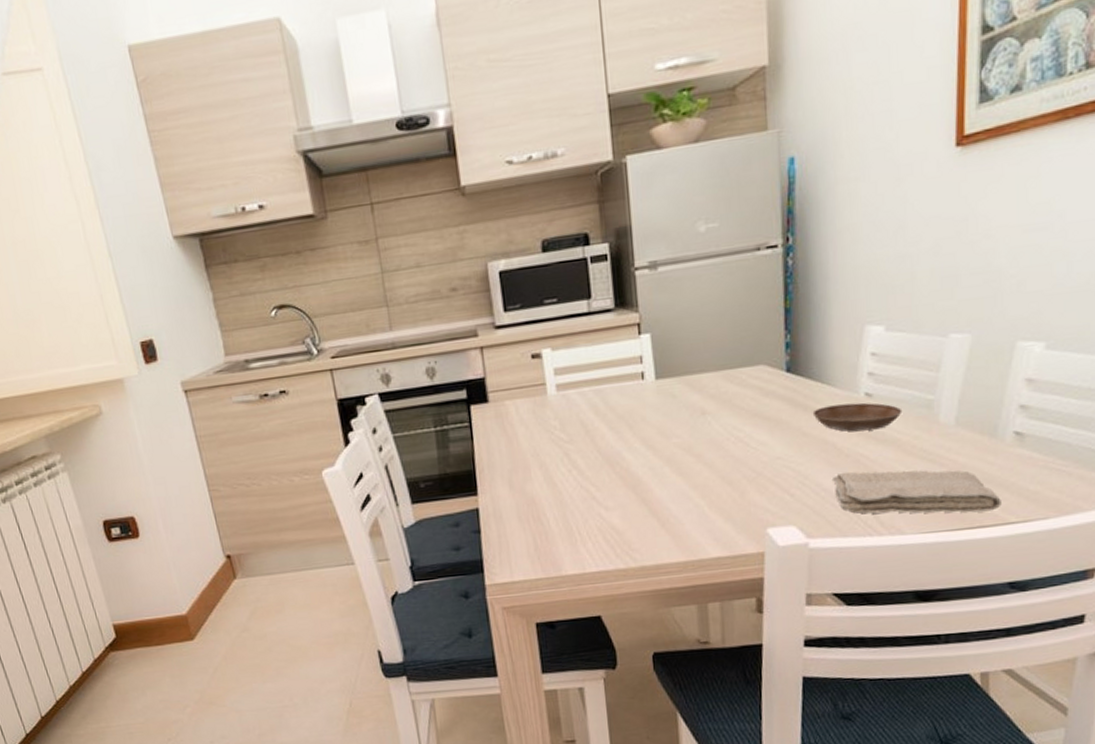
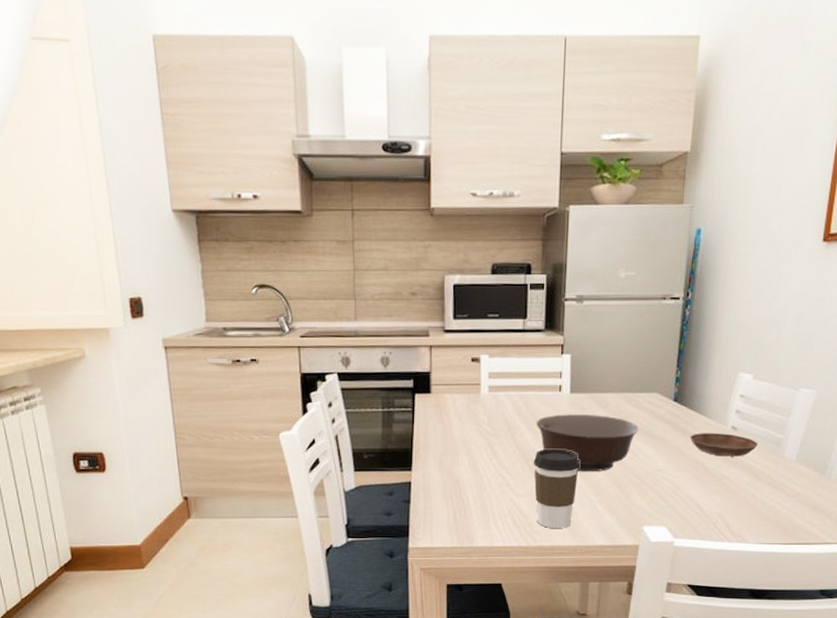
bowl: none [618,401,747,472] -> present [536,414,639,472]
coffee cup: none [620,447,678,544] -> present [533,448,580,529]
washcloth: present [831,470,1001,514] -> none [698,488,823,532]

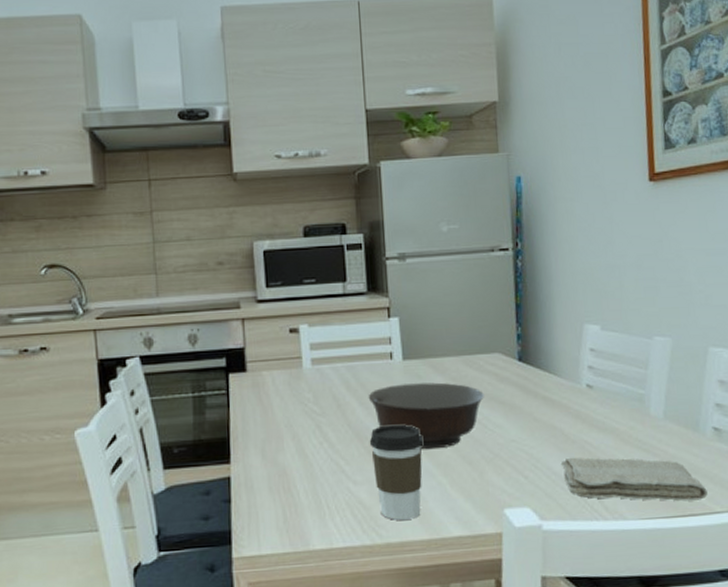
saucer: present [690,433,758,457] -> none [542,393,619,420]
washcloth: none [698,488,823,532] -> present [560,457,708,502]

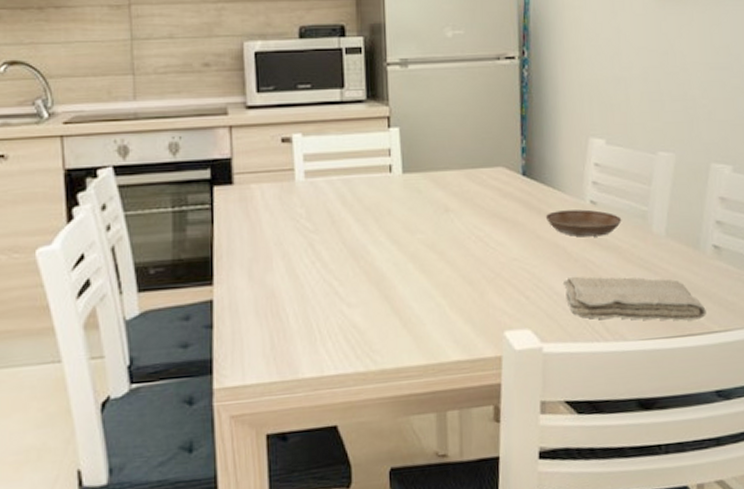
bowl: present [368,382,484,450] -> none [365,197,487,269]
coffee cup: present [369,424,422,521] -> none [365,242,421,346]
saucer: none [542,393,619,420] -> present [545,209,622,237]

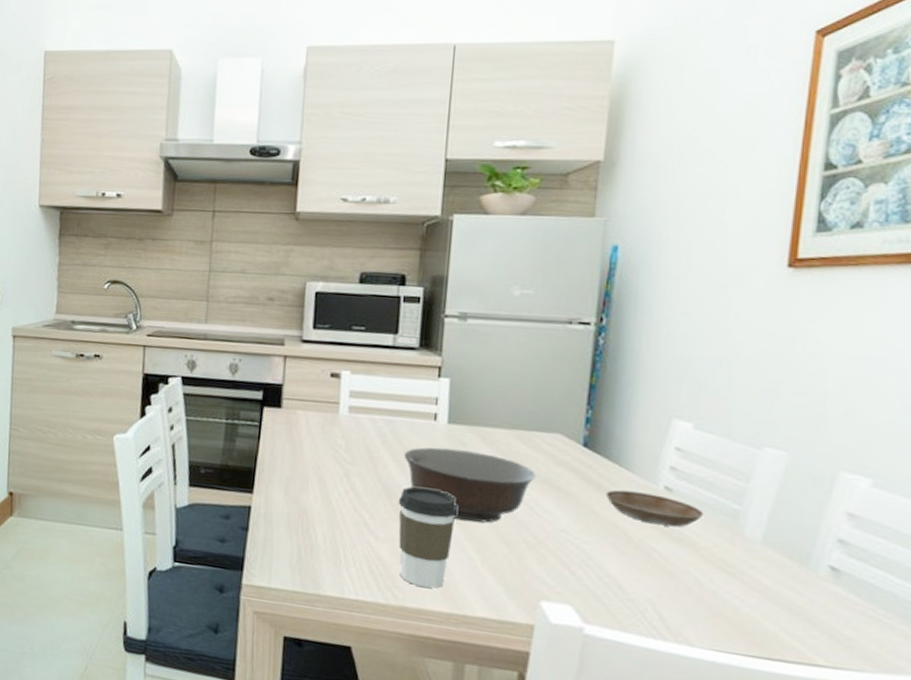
bowl: none [365,197,487,269] -> present [403,447,536,523]
coffee cup: none [365,242,421,346] -> present [398,487,457,588]
washcloth: present [562,276,706,321] -> none [617,562,809,647]

